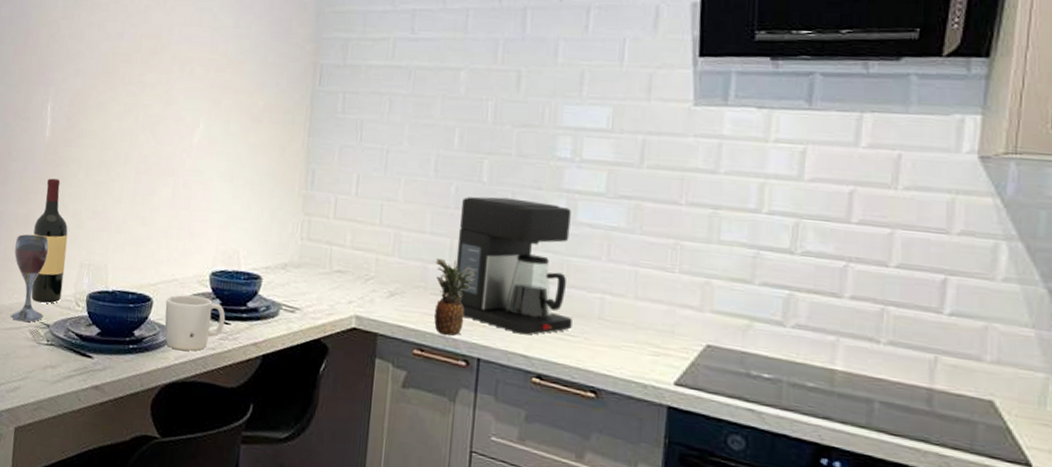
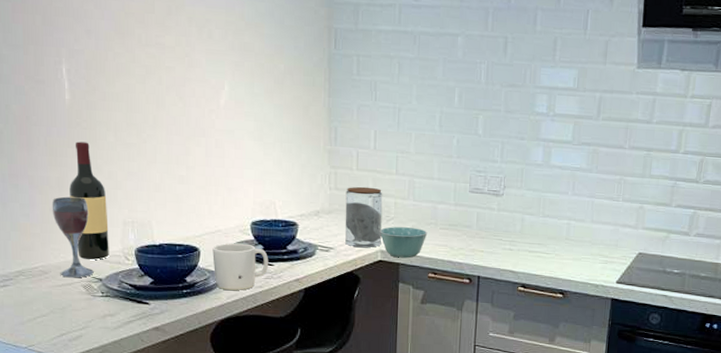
jar: none [314,238,363,312] -> present [345,186,383,248]
bowl: none [355,287,415,329] -> present [379,227,428,259]
fruit: present [434,258,475,337] -> none [443,200,475,261]
coffee maker: present [455,196,572,335] -> none [459,147,547,255]

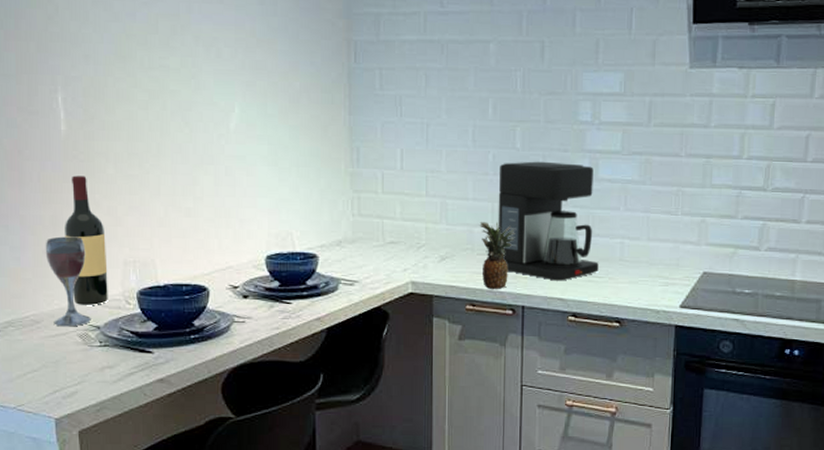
mug: present [212,243,269,291] -> none [223,280,286,334]
jar: present [345,186,383,248] -> none [370,211,412,280]
bowl: present [379,227,428,259] -> none [409,254,464,289]
fruit: none [443,200,475,261] -> present [479,222,515,290]
coffee maker: none [459,147,547,255] -> present [497,161,599,281]

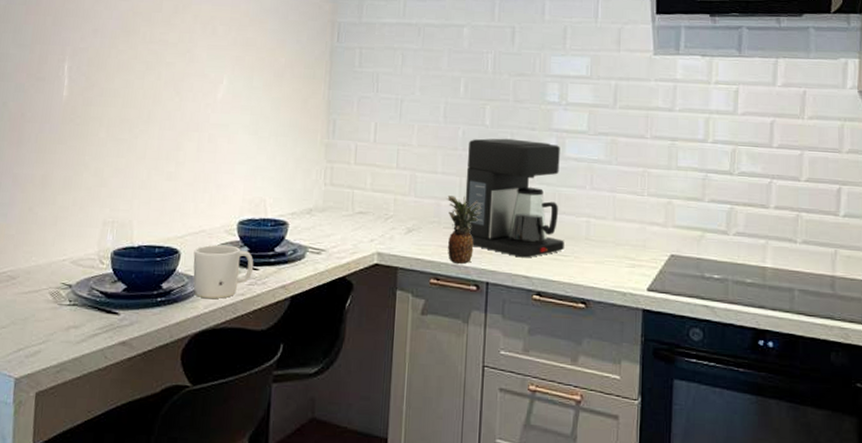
cup: present [45,236,91,327] -> none [28,195,70,284]
wine bottle: present [65,175,108,306] -> none [50,138,90,264]
mug: none [223,280,286,334] -> present [193,244,254,299]

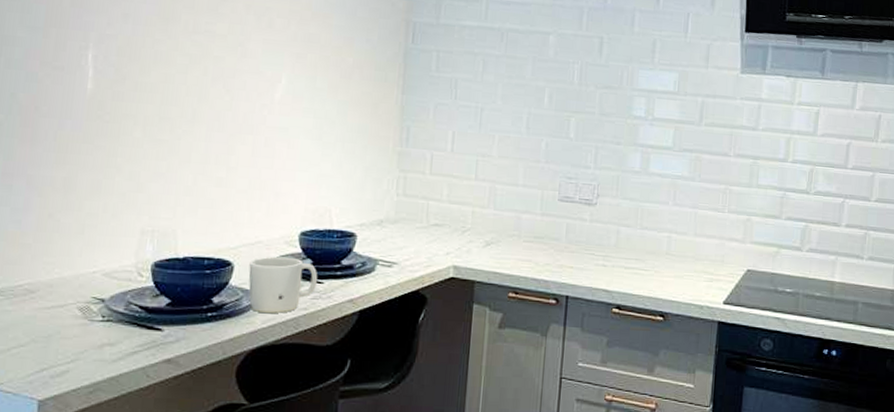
fruit: present [447,196,482,265] -> none [527,209,564,279]
coffee maker: present [465,138,564,258] -> none [546,151,645,272]

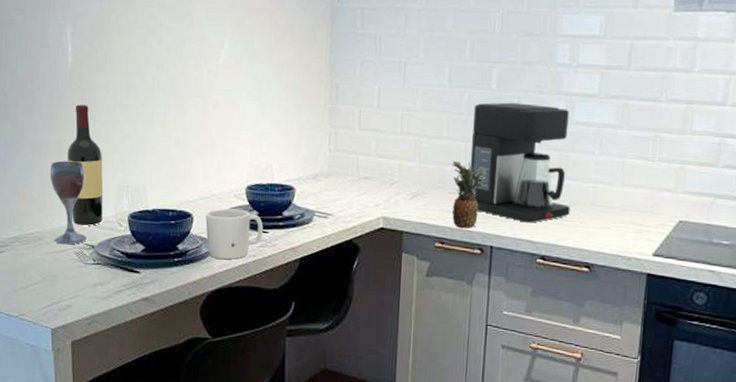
cup: none [51,200,99,299] -> present [49,160,87,245]
wine bottle: none [77,136,124,277] -> present [67,104,104,226]
fruit: none [527,209,564,279] -> present [452,161,487,229]
coffee maker: none [546,151,645,272] -> present [469,102,570,223]

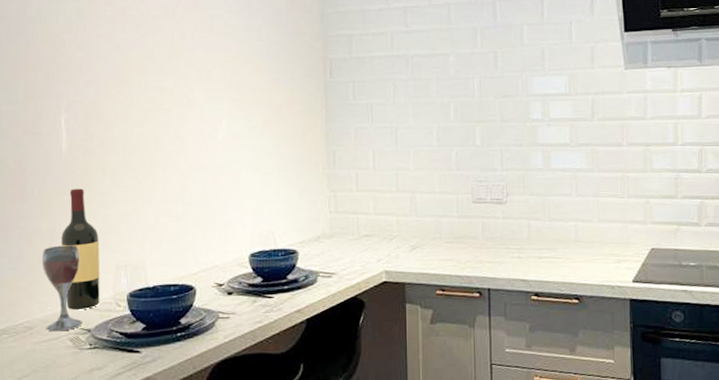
mug: present [205,208,264,260] -> none [209,277,269,330]
fruit: present [452,161,487,229] -> none [446,212,479,275]
coffee maker: present [469,102,570,223] -> none [462,156,556,264]

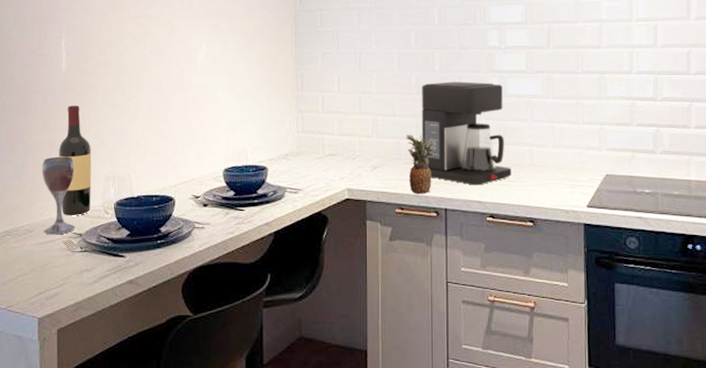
fruit: none [446,212,479,275] -> present [406,135,437,195]
coffee maker: none [462,156,556,264] -> present [421,81,512,185]

